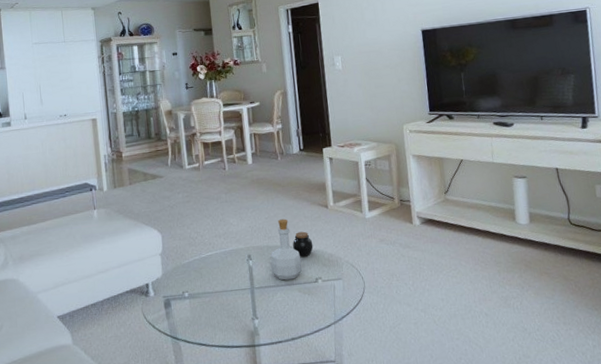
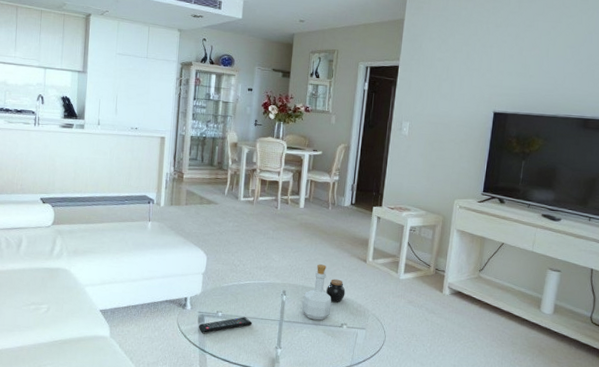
remote control: none [165,292,223,319] -> present [198,317,253,333]

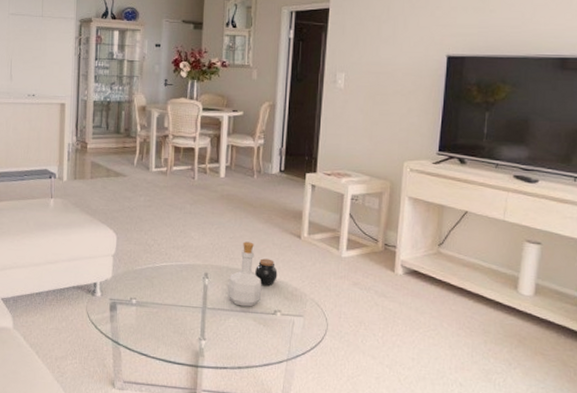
remote control: present [198,317,253,333] -> none [110,304,171,323]

